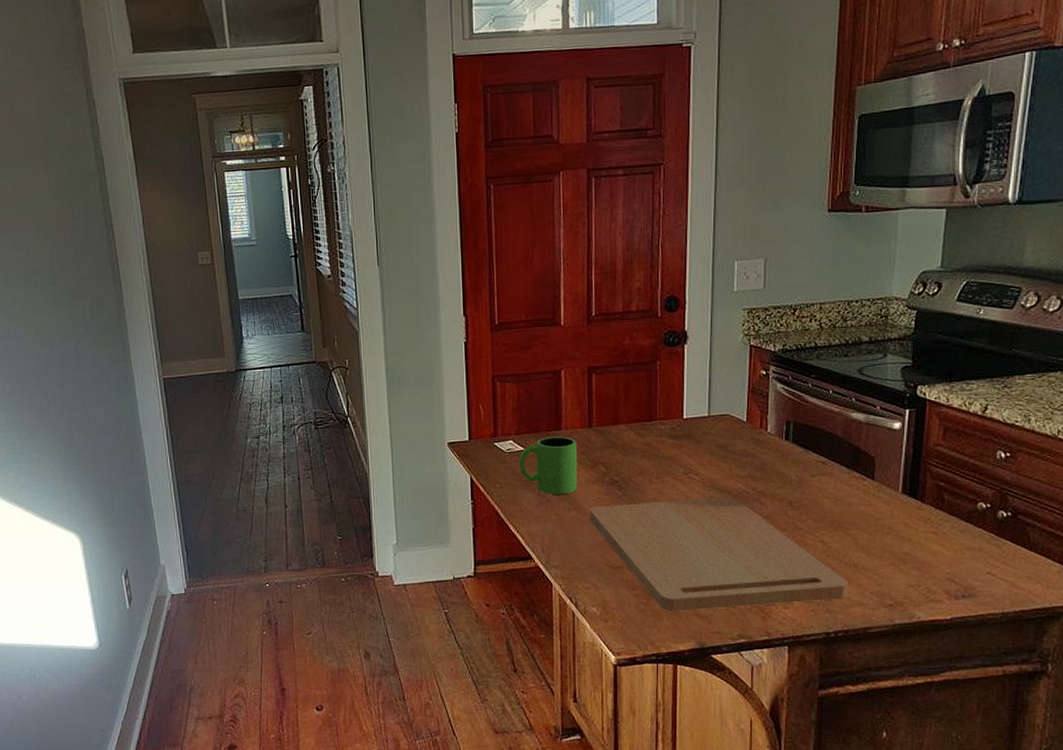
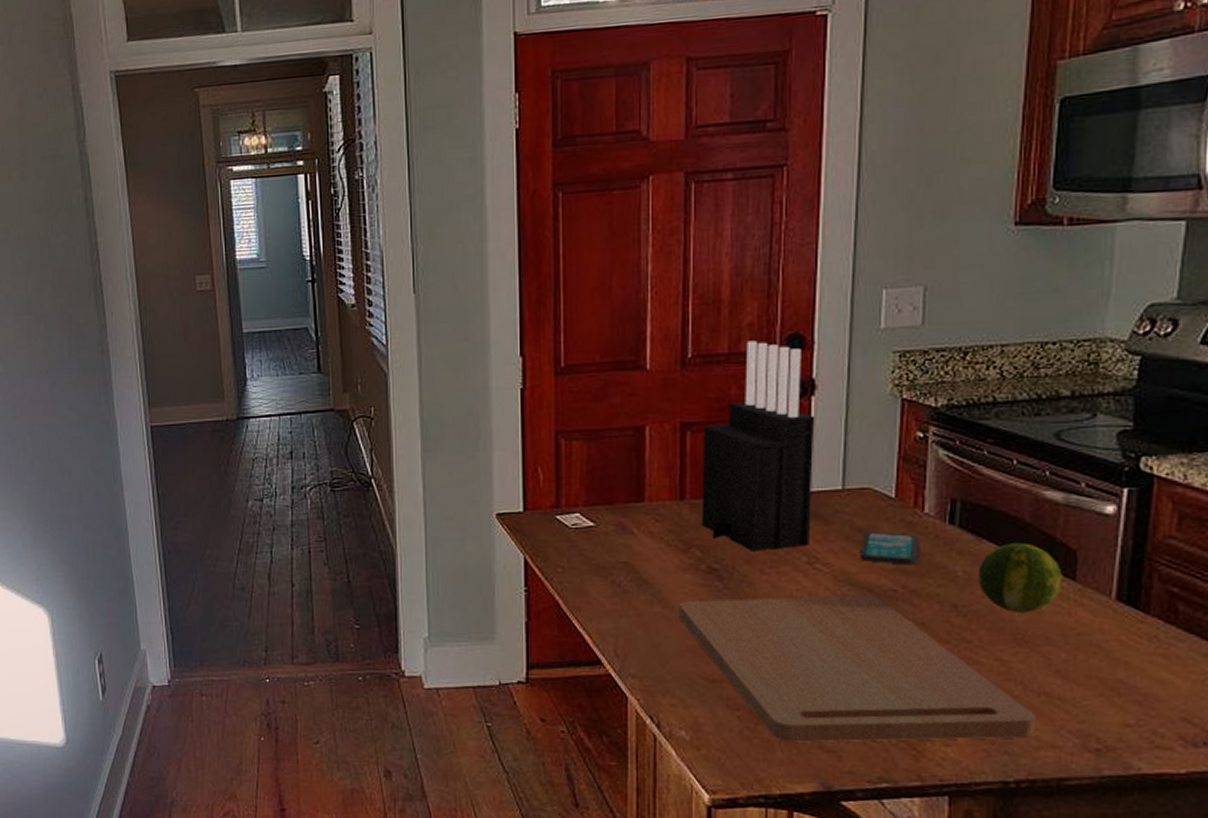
mug: present [519,436,577,494] -> none [588,510,663,583]
knife block: none [604,302,688,466] -> present [702,340,815,551]
smartphone: none [722,448,765,473] -> present [860,532,920,565]
fruit: none [806,452,865,505] -> present [978,542,1063,613]

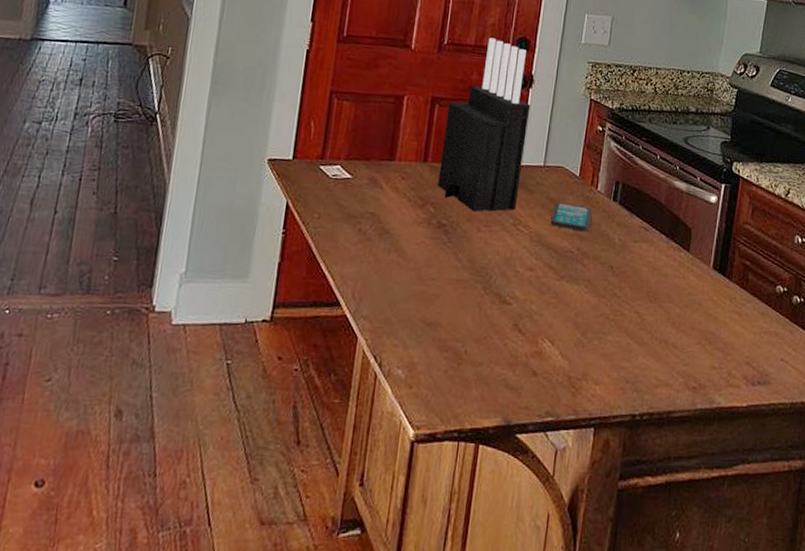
cutting board: present [679,595,1035,743] -> none [409,251,657,381]
fruit: present [978,542,1063,613] -> none [628,219,682,276]

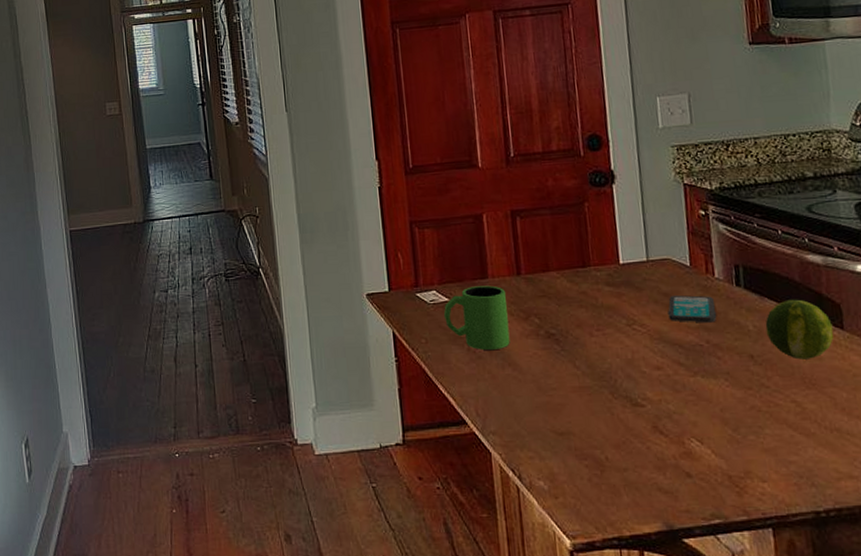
mug: none [343,166,408,234] -> present [444,285,510,350]
knife block: present [438,37,531,212] -> none [529,141,627,317]
fruit: none [628,219,682,276] -> present [765,299,834,360]

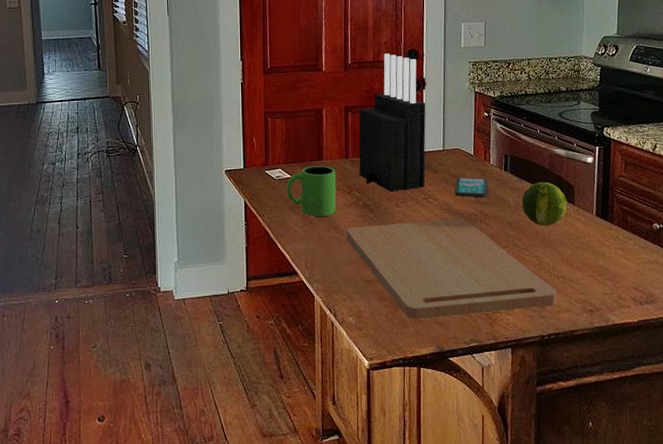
cutting board: none [525,351,834,486] -> present [346,219,557,320]
knife block: none [529,141,627,317] -> present [359,53,426,192]

